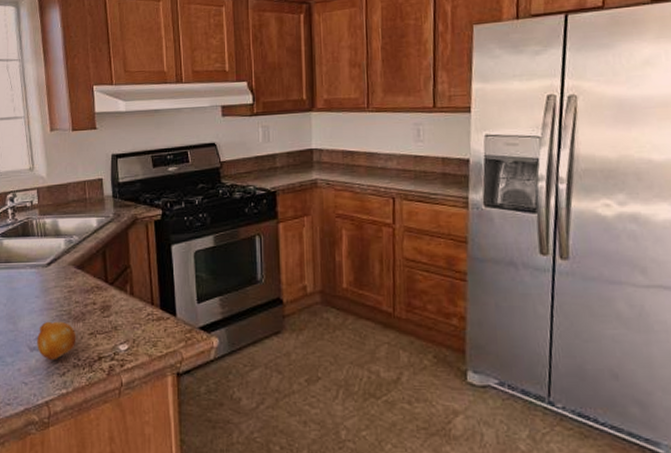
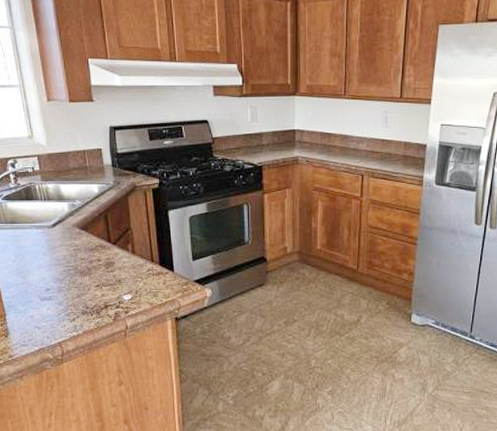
fruit: present [37,321,77,361] -> none [47,275,84,309]

